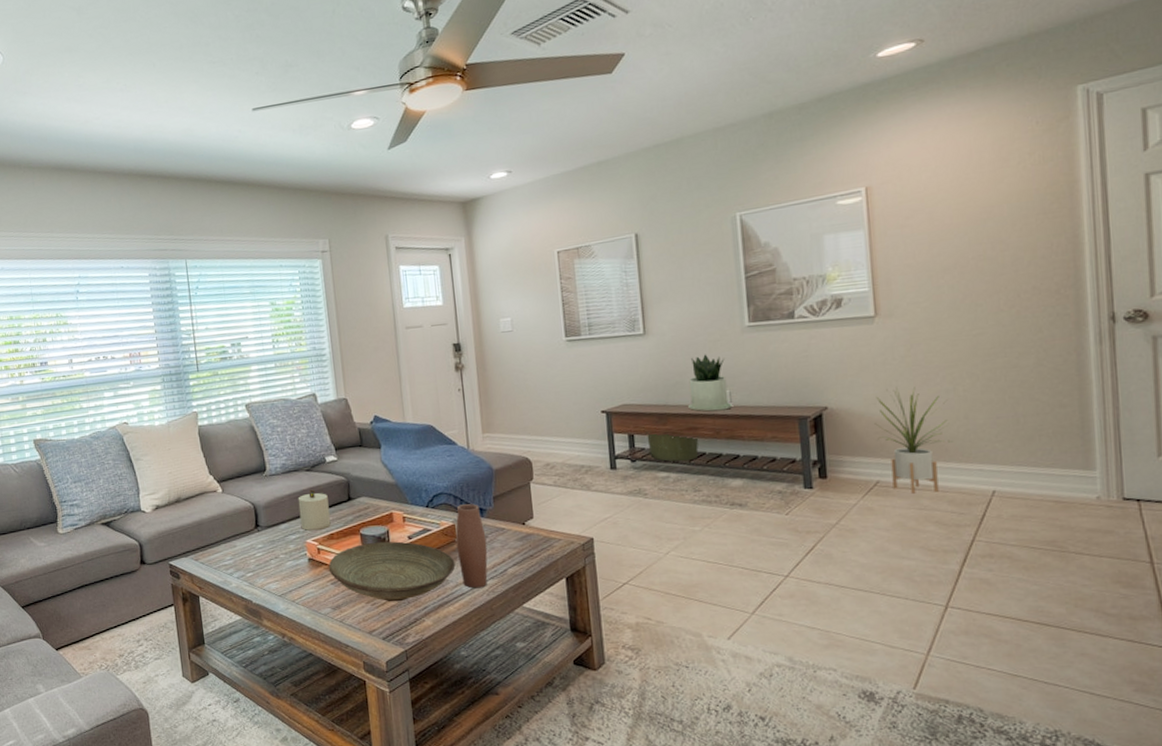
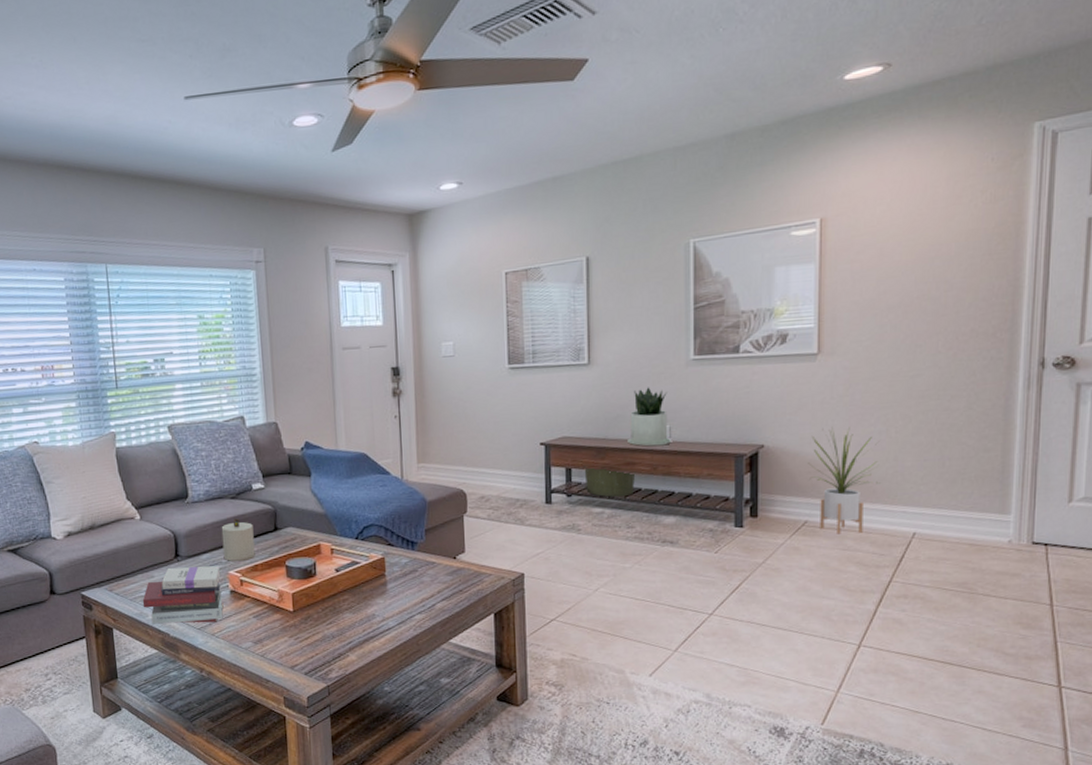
books: none [226,535,303,592] -> present [142,566,224,624]
decorative bowl: present [328,541,456,602] -> none [251,573,383,637]
vase: present [455,504,488,589] -> none [384,536,417,624]

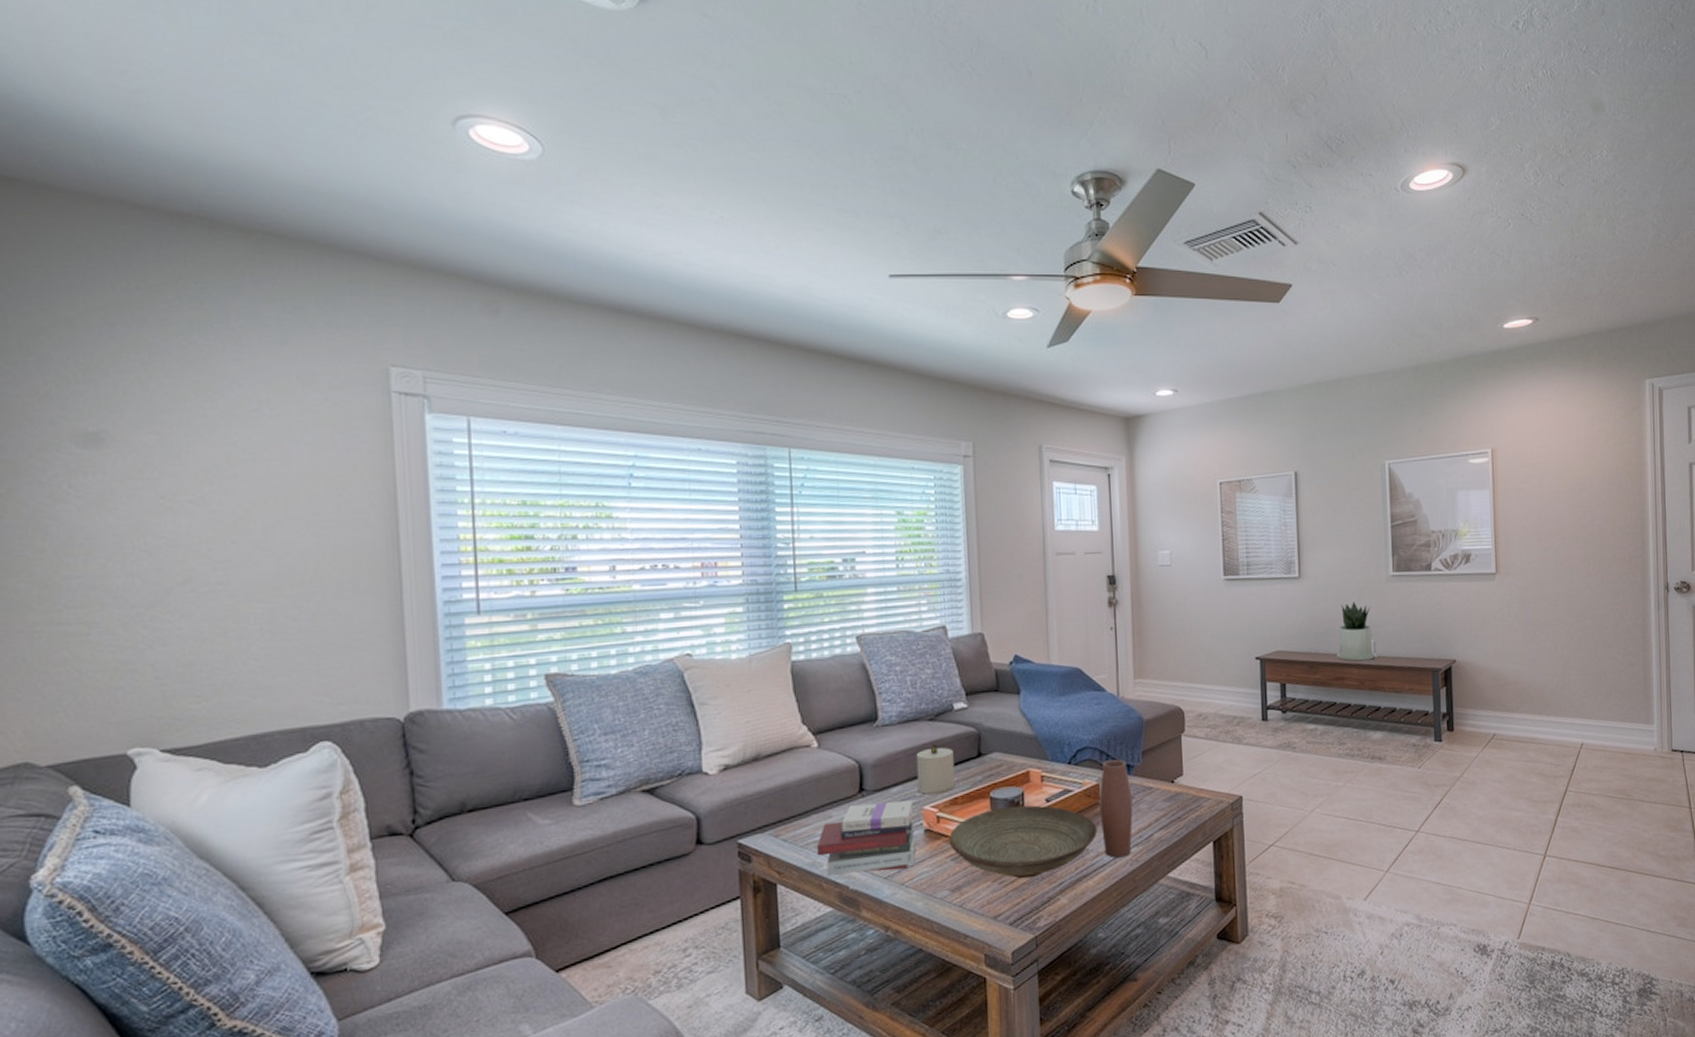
decorative bowl: none [251,573,383,637] -> present [949,805,1098,879]
vase: none [384,536,417,624] -> present [1099,759,1133,858]
basket: present [584,466,636,498] -> none [1298,681,1345,714]
house plant: present [808,427,881,534] -> none [1493,643,1553,746]

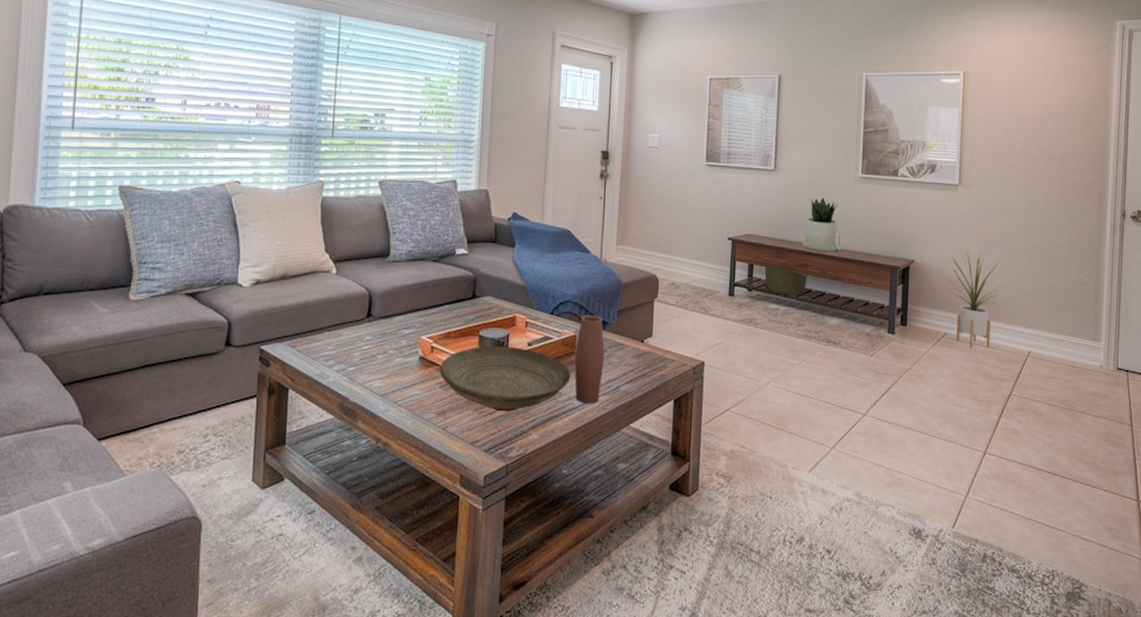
books: present [816,800,916,876] -> none [325,328,413,390]
candle: present [916,743,955,795] -> none [417,281,452,328]
basket: none [1298,681,1345,714] -> present [764,264,808,296]
house plant: none [1493,643,1553,746] -> present [948,250,1004,348]

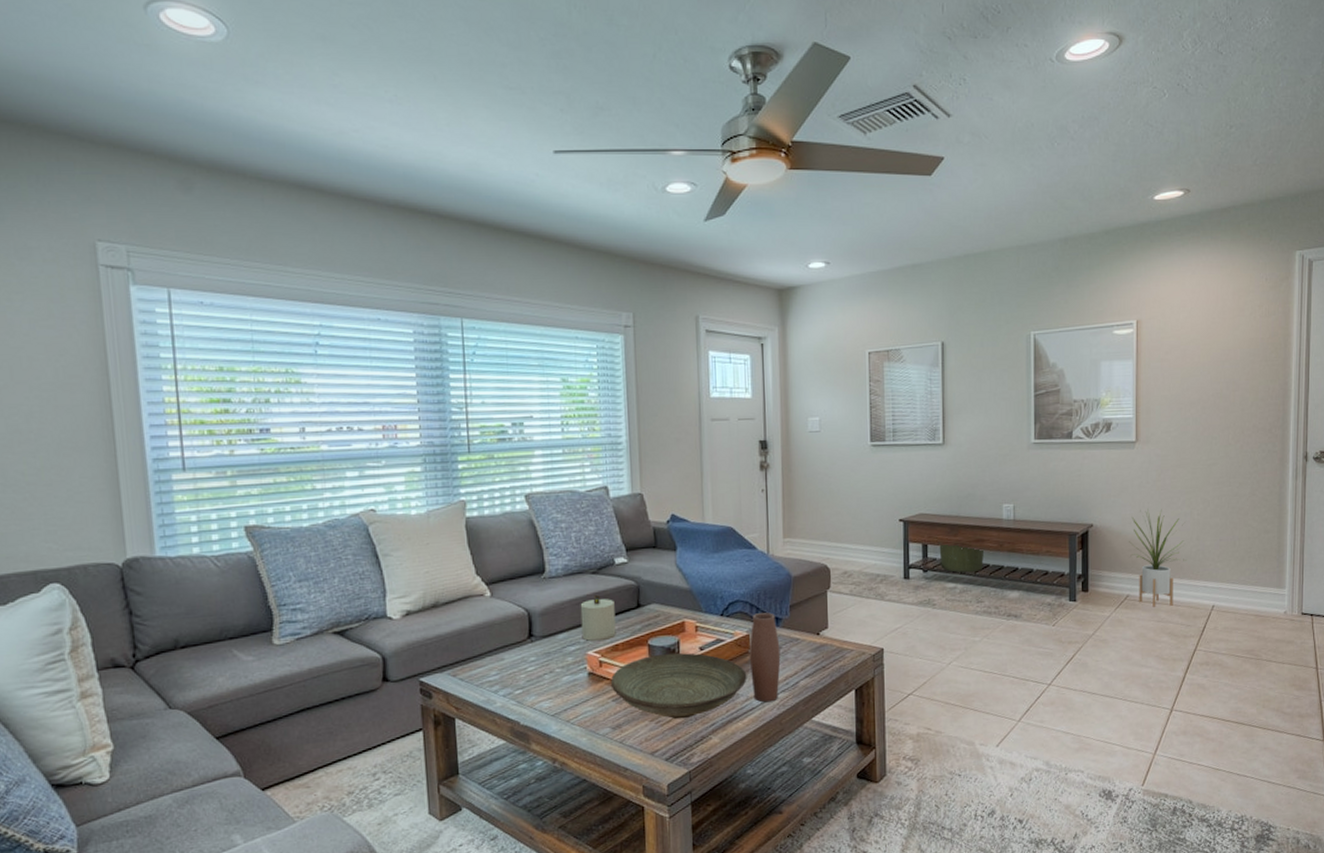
candle: none [417,281,452,328] -> present [580,594,616,642]
planter: present [803,197,840,252] -> none [978,468,1016,525]

